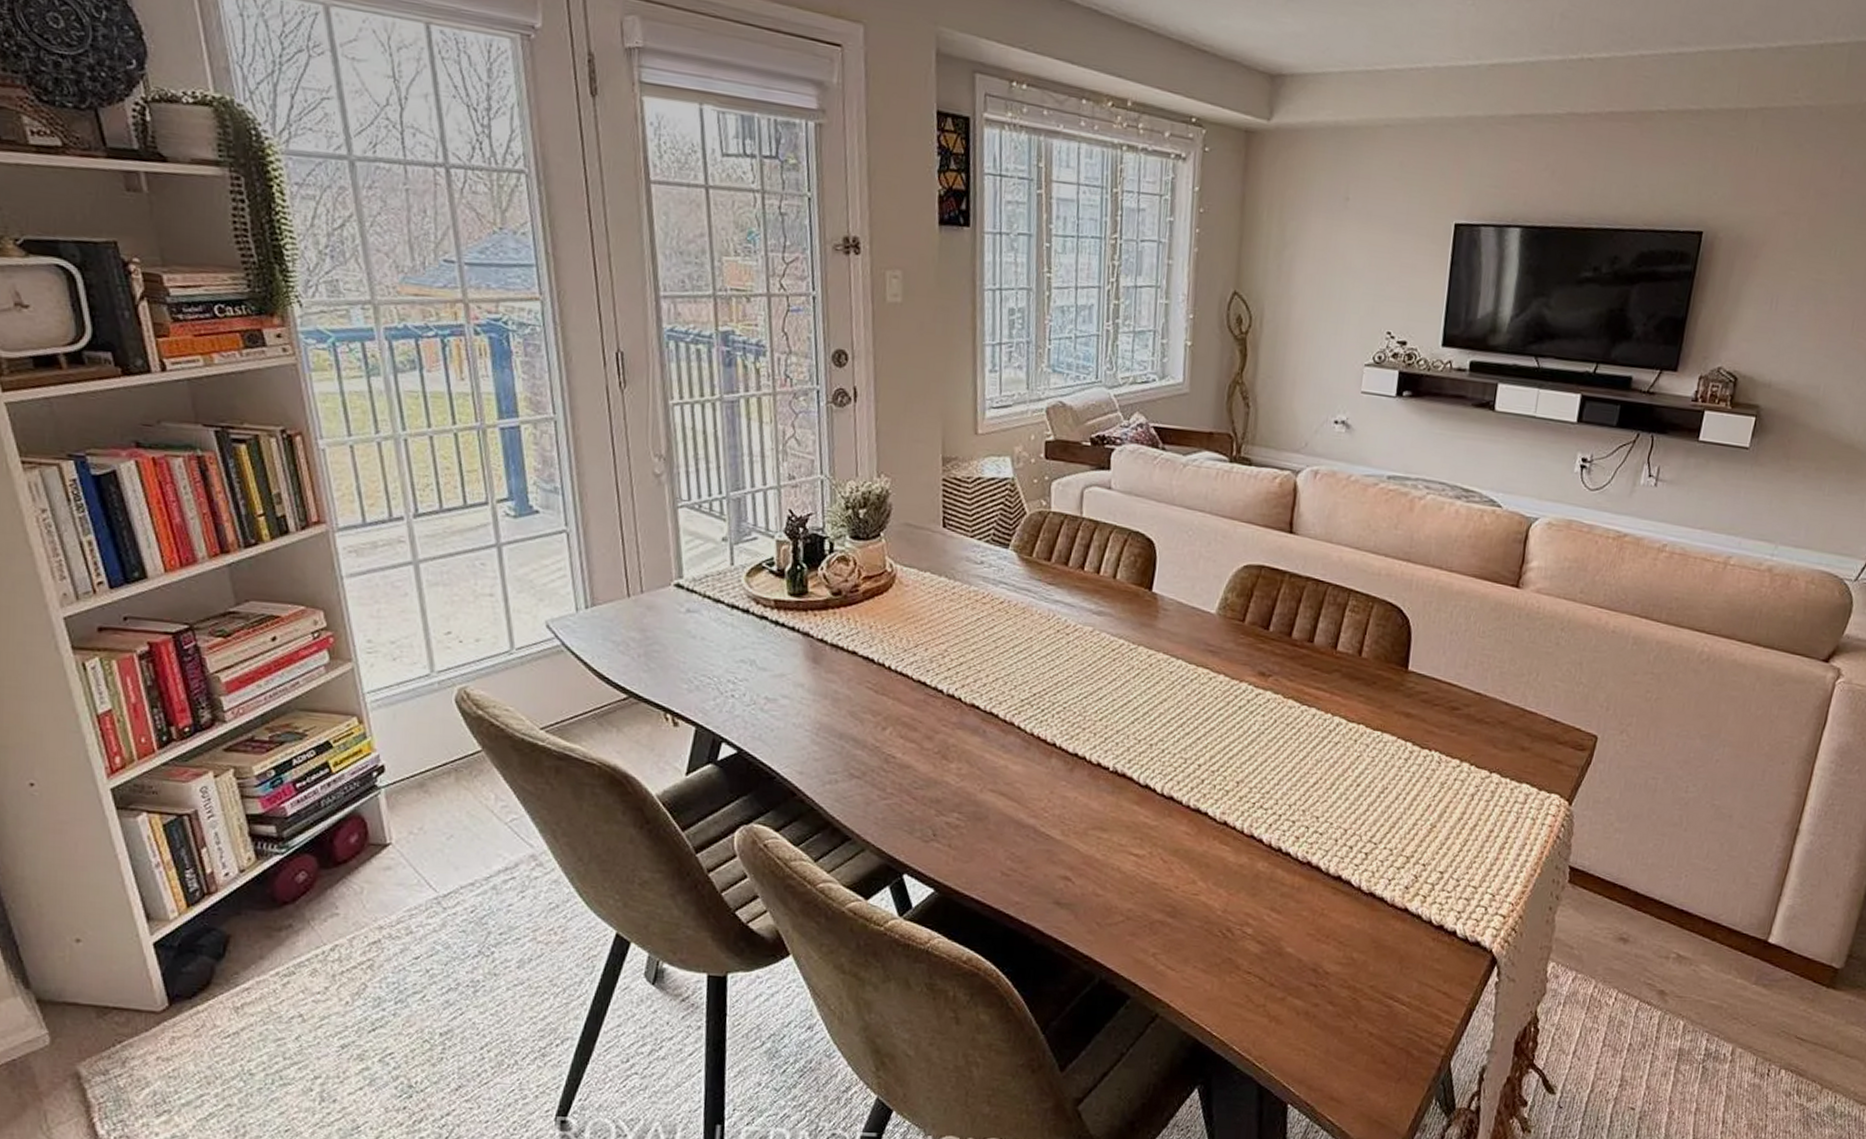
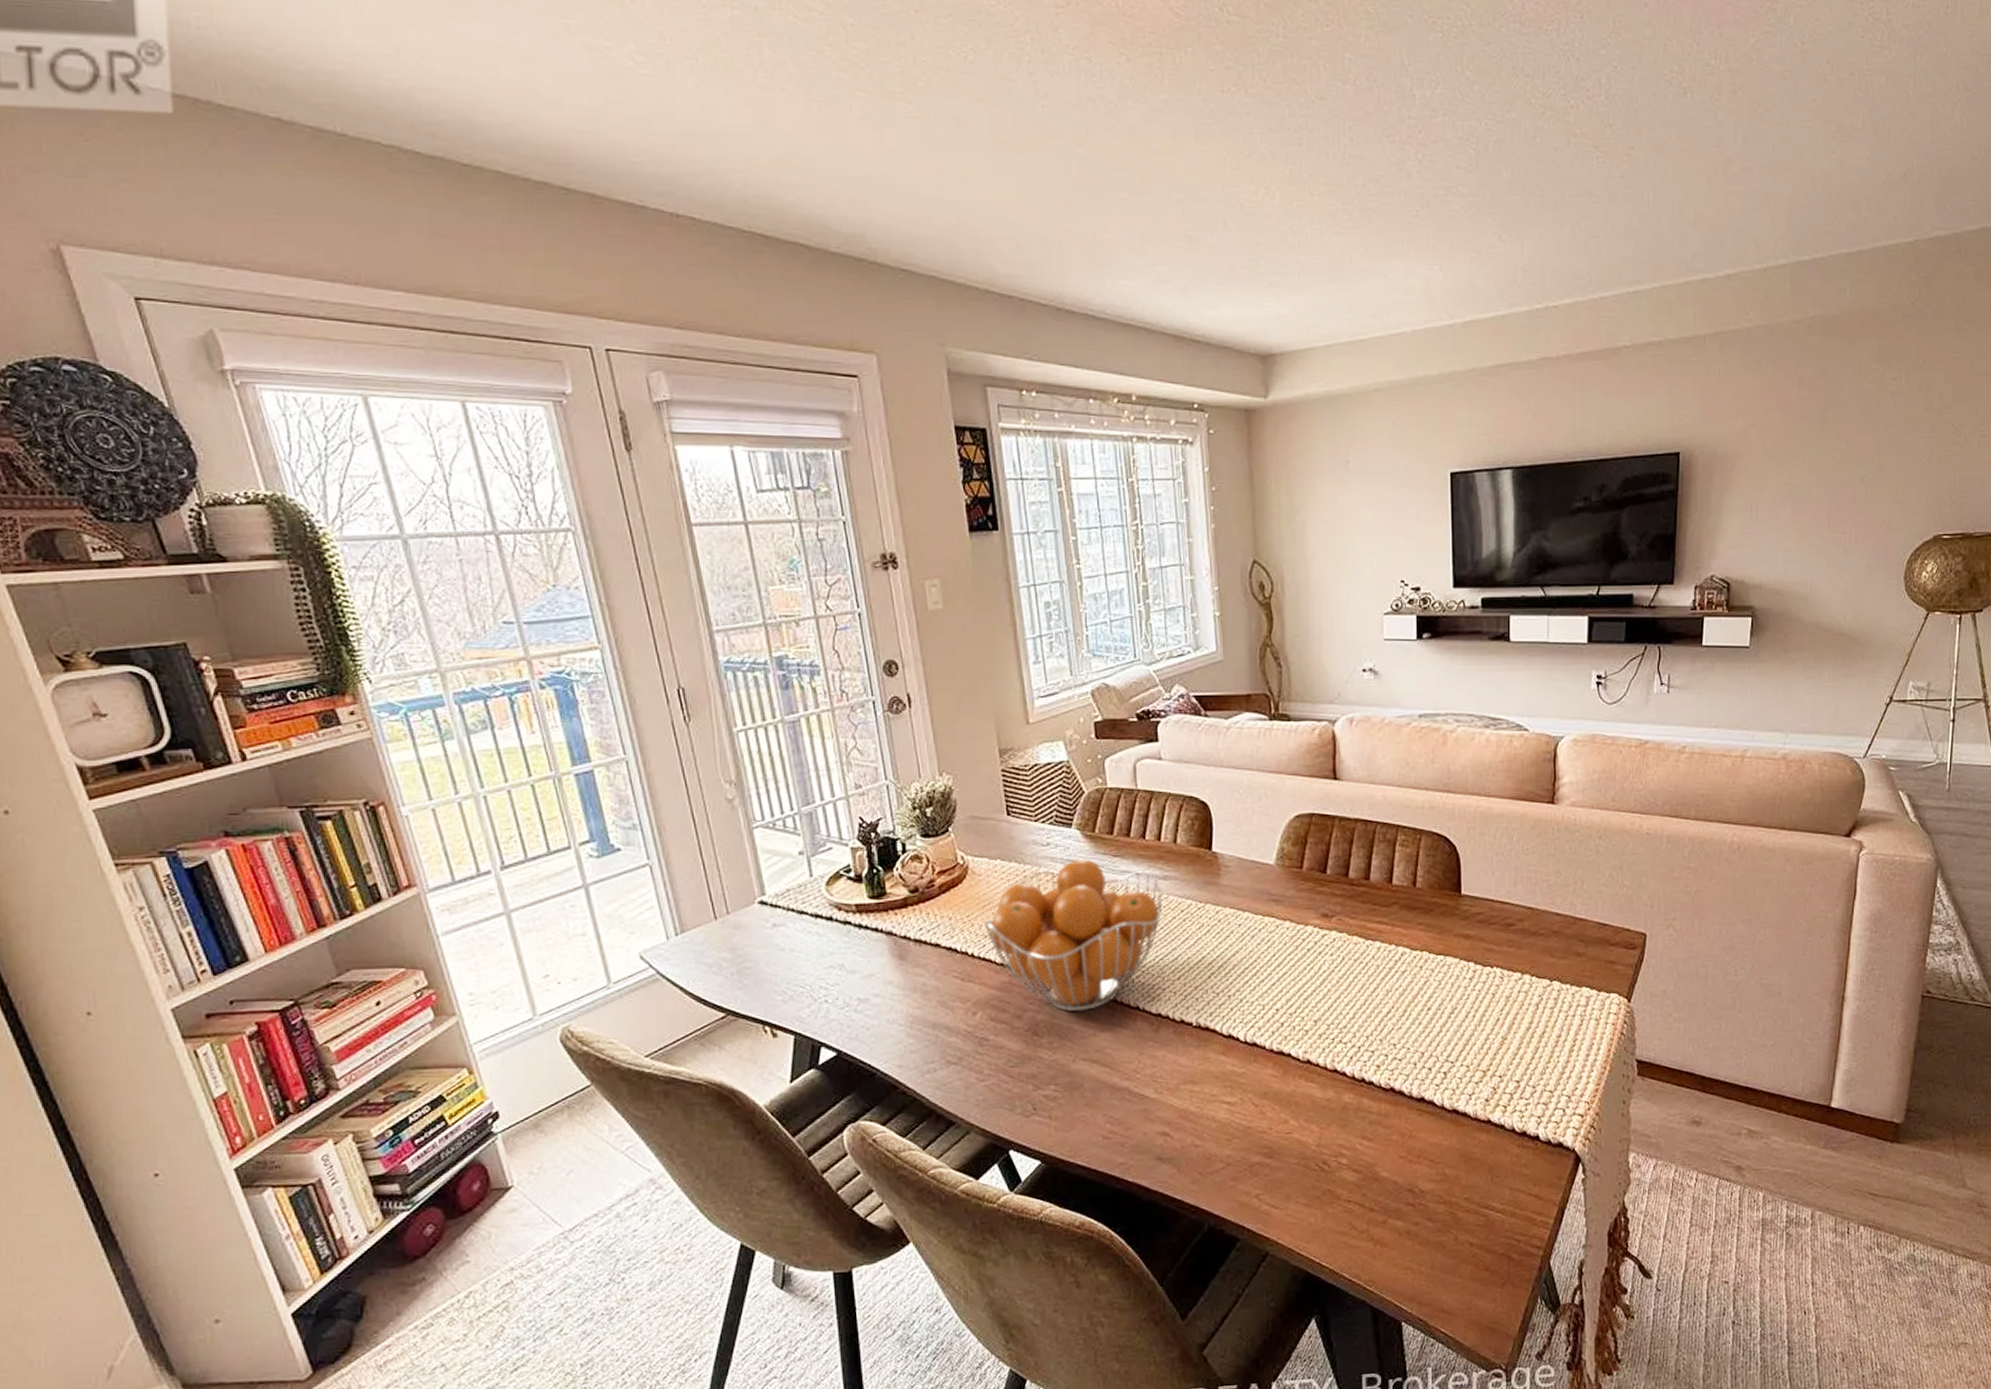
fruit basket: none [905,582,1094,741] -> present [983,859,1162,1012]

